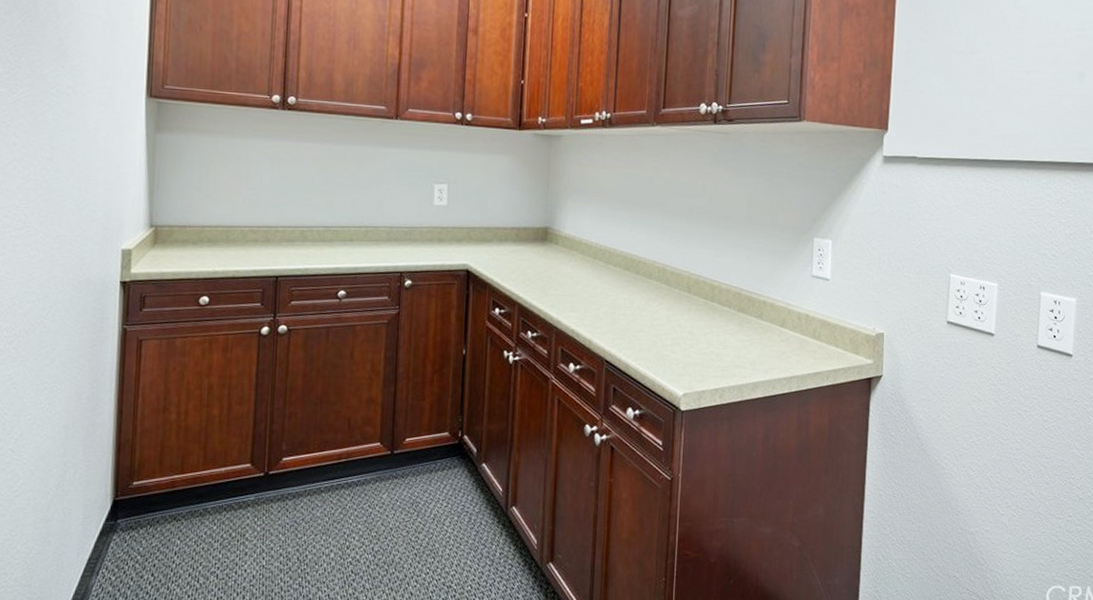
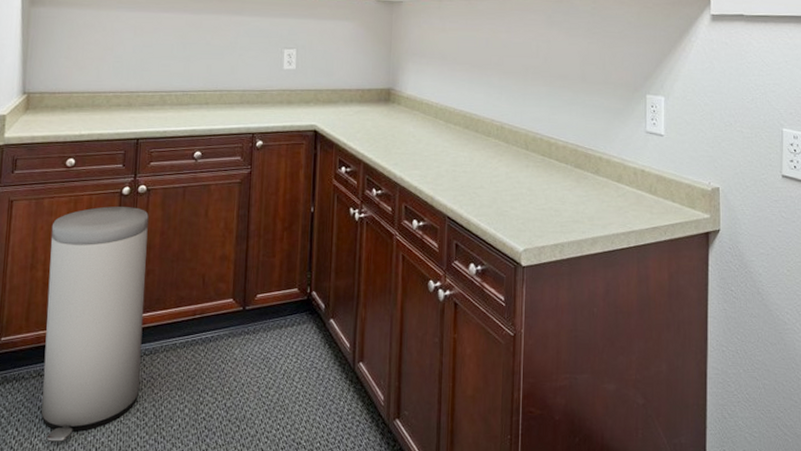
pedal bin: none [178,347,290,588] -> present [41,206,149,443]

